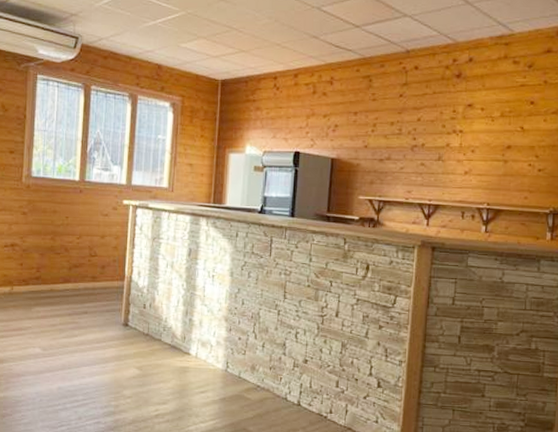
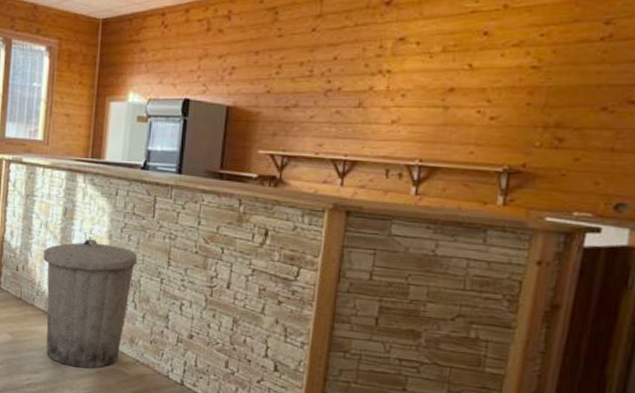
trash can: none [170,276,257,396] -> present [43,238,138,369]

